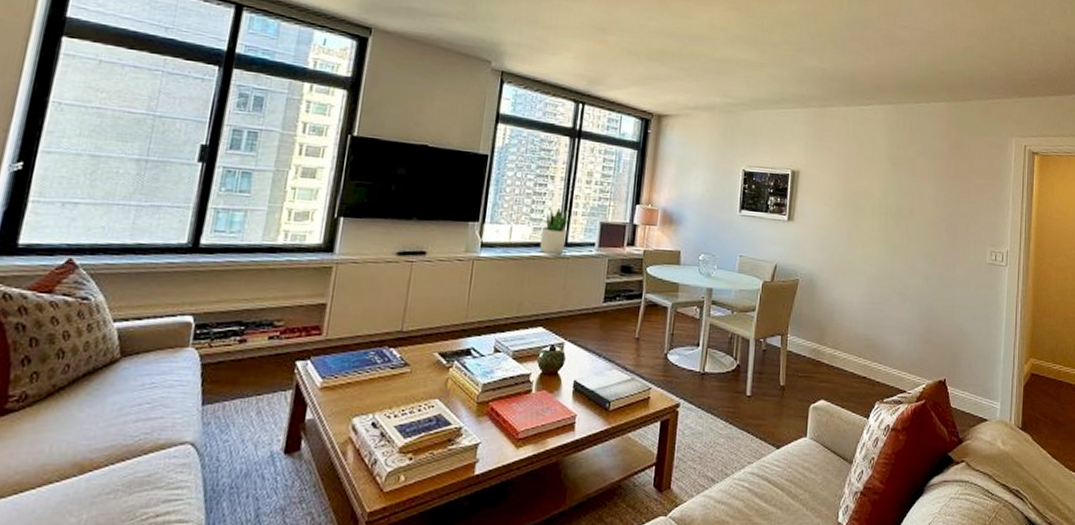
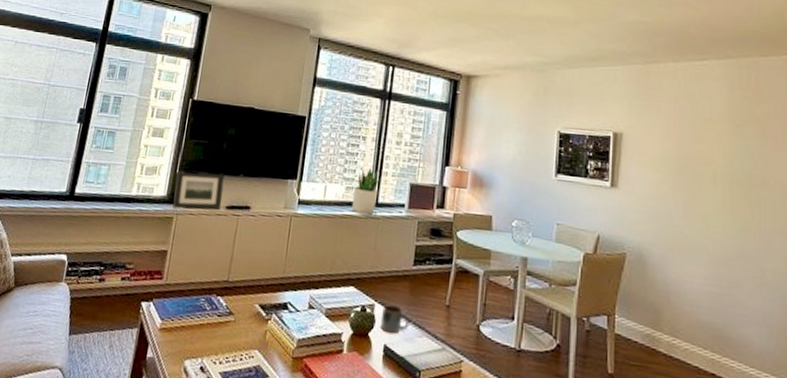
picture frame: none [331,215,394,258] -> present [172,170,225,210]
mug: none [571,341,600,370] -> present [381,304,410,335]

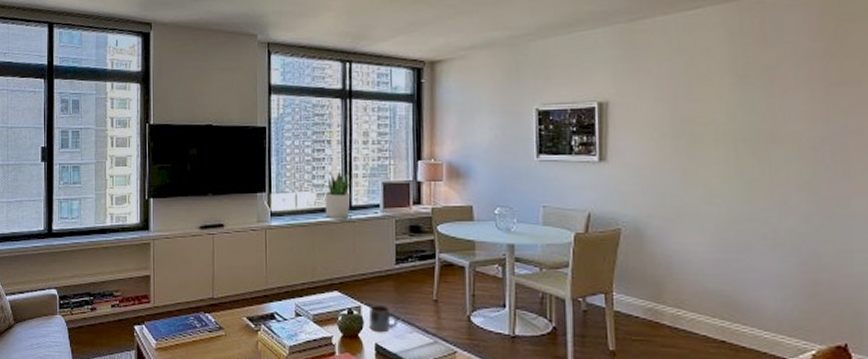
picture frame: present [172,170,225,210] -> none [146,195,195,234]

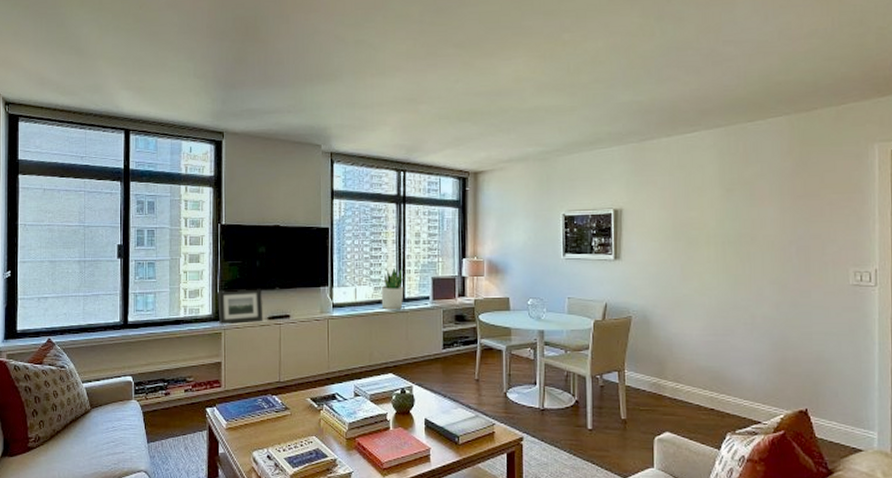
picture frame: none [146,195,195,234] -> present [218,289,263,325]
mug: present [370,304,399,333] -> none [420,384,445,409]

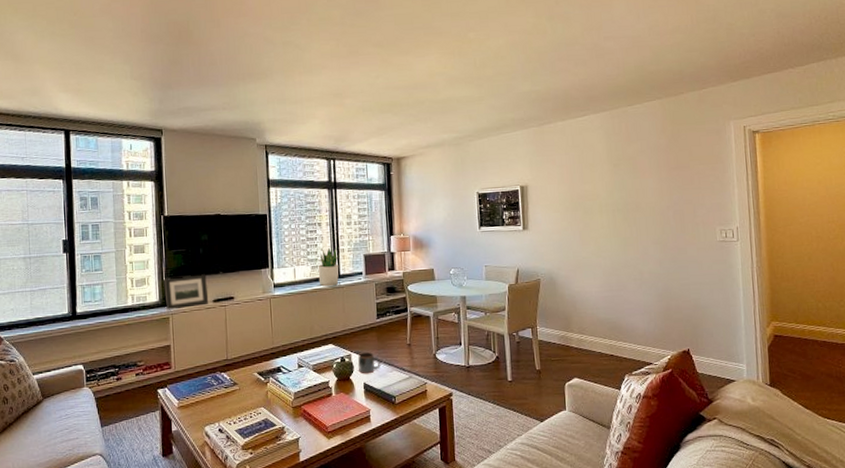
mug: none [420,384,445,409] -> present [358,351,381,374]

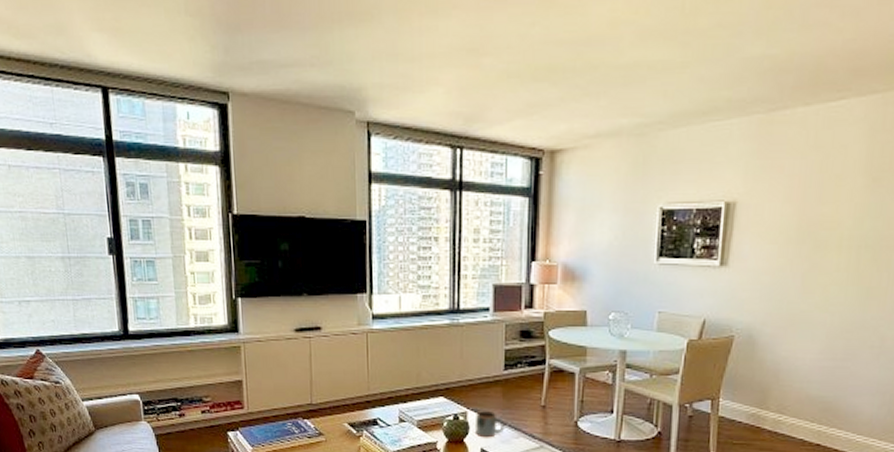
picture frame: present [164,274,209,310] -> none [233,295,290,337]
planter: present [318,246,339,287] -> none [431,271,459,323]

